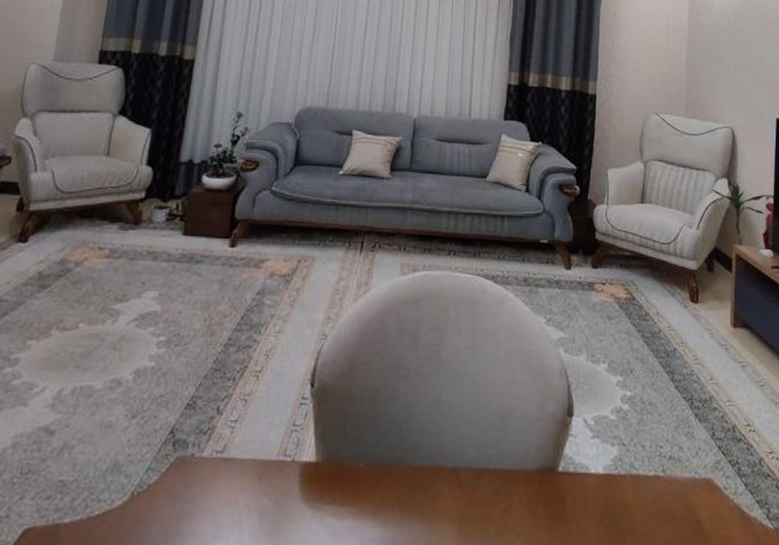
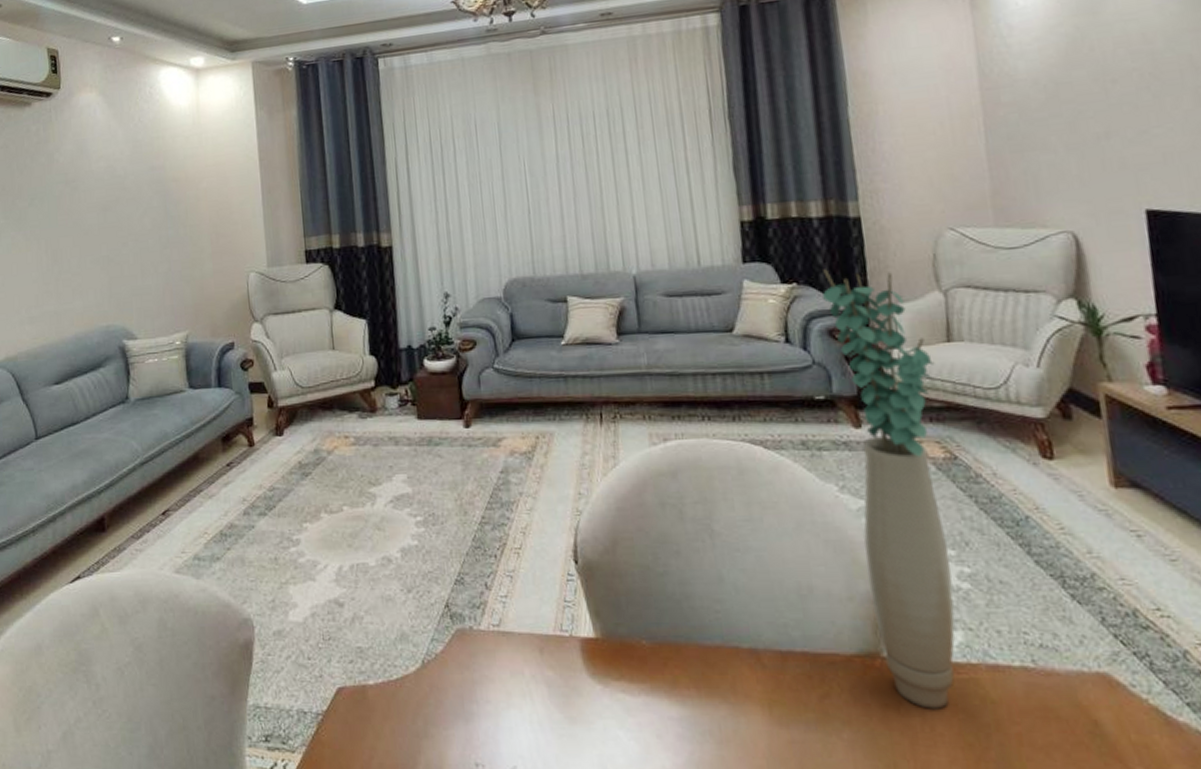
vase: none [556,133,630,517] -> present [823,269,955,709]

